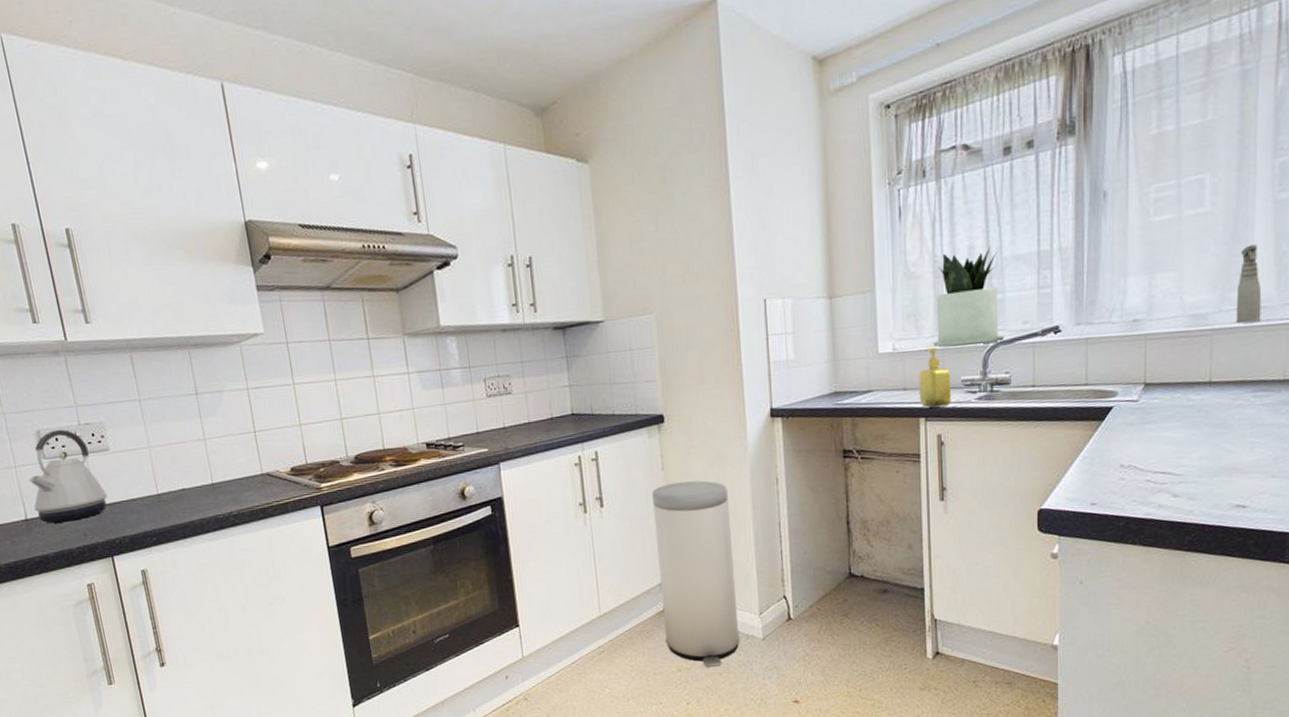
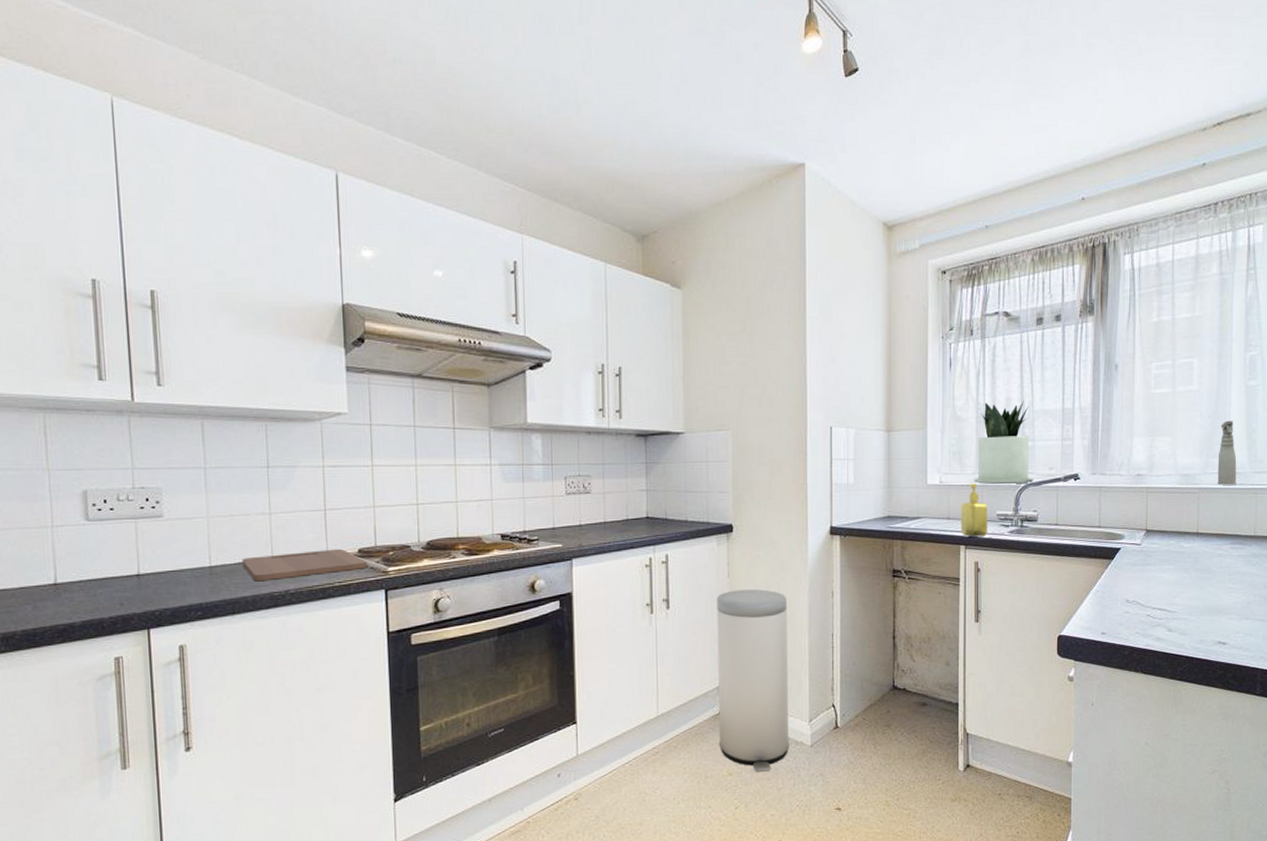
kettle: present [28,429,108,523] -> none [65,491,154,590]
cutting board: none [185,468,302,506] -> present [242,548,368,582]

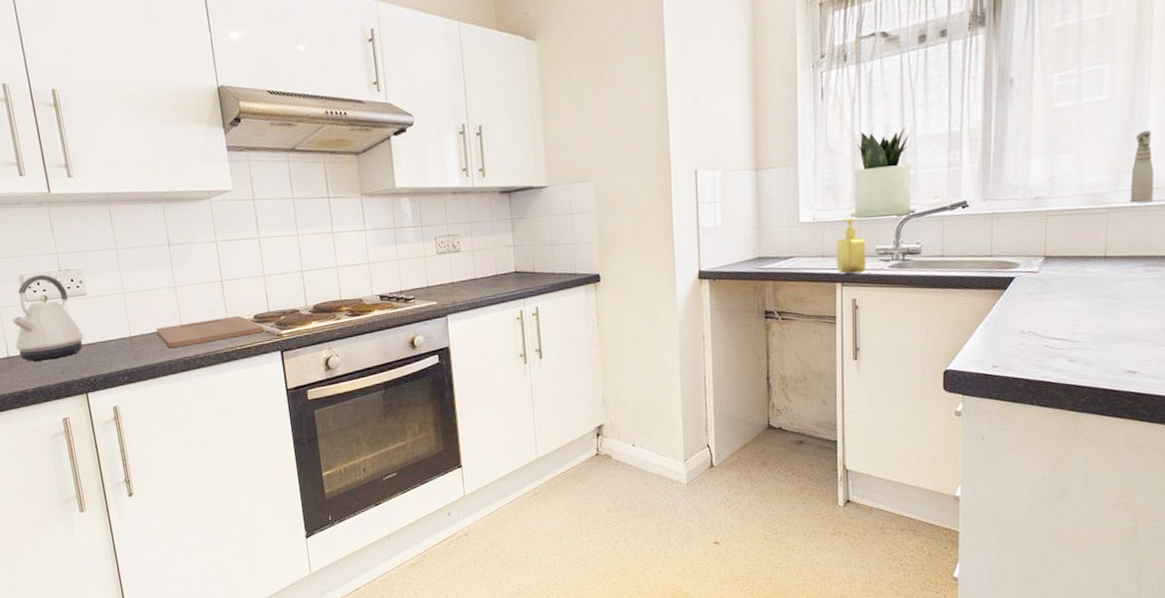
kettle: none [65,491,154,590] -> present [11,274,84,361]
pedal bin: present [716,589,790,773] -> none [587,336,666,510]

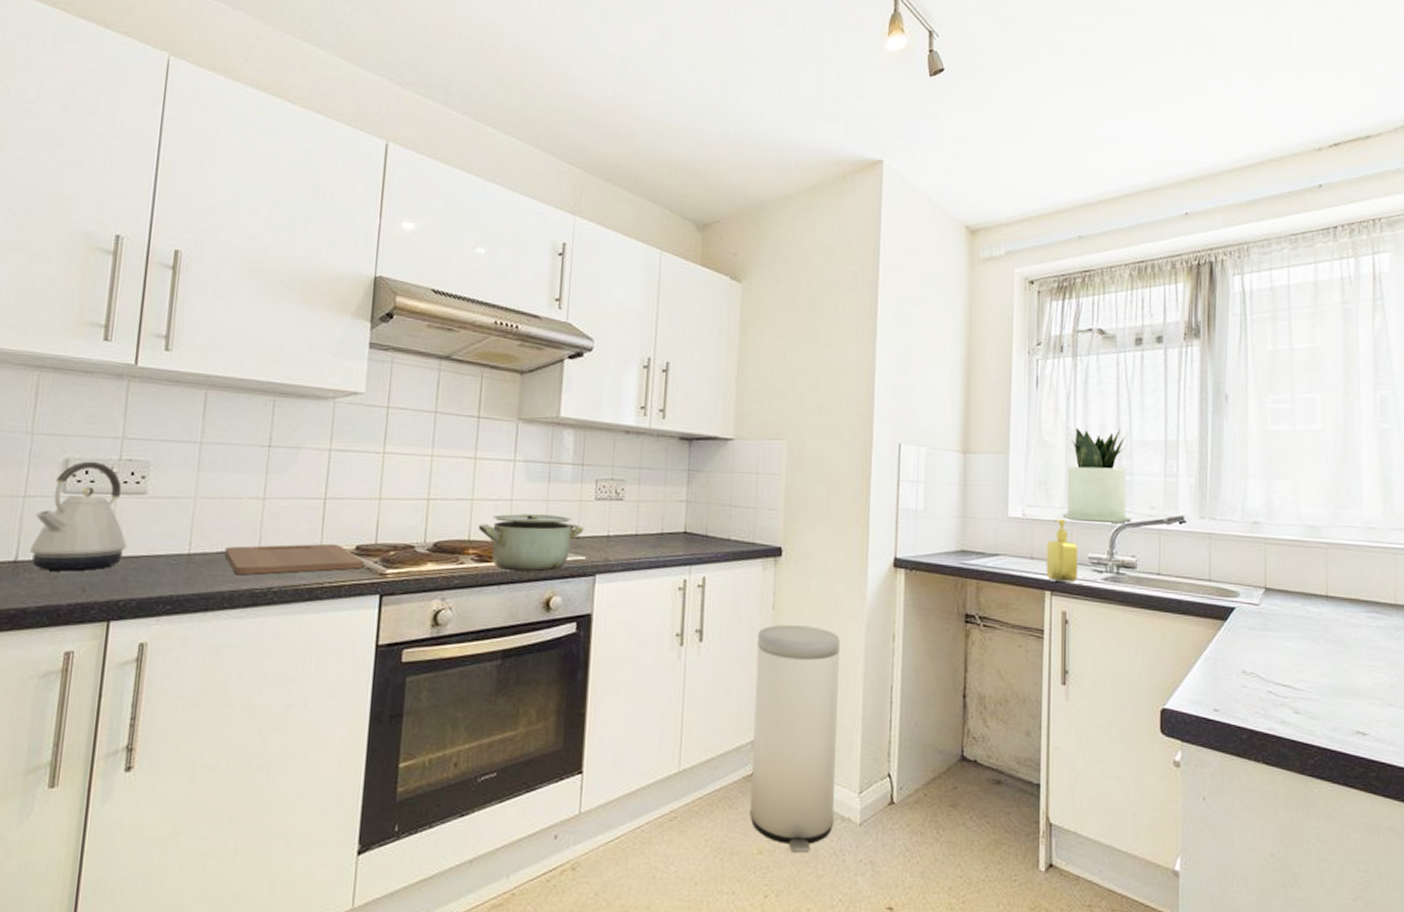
saucepan: none [346,271,432,321] -> present [479,513,584,572]
pedal bin: none [587,336,666,510] -> present [750,625,840,854]
spray bottle: present [1130,130,1154,203] -> none [1348,466,1371,542]

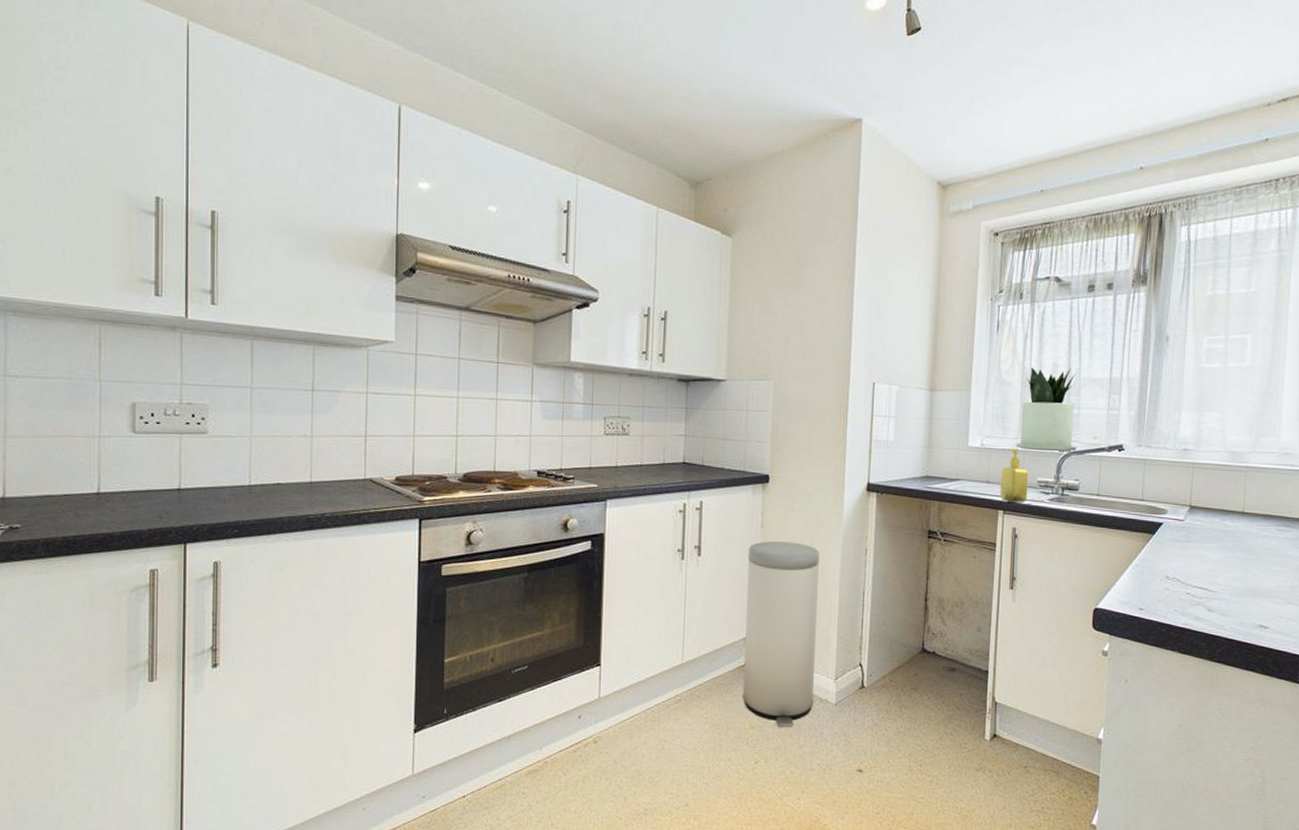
kettle: present [30,461,127,571] -> none [110,405,195,501]
cutting board: present [224,543,365,576] -> none [281,475,404,504]
saucepan: present [479,513,584,572] -> none [503,448,595,498]

